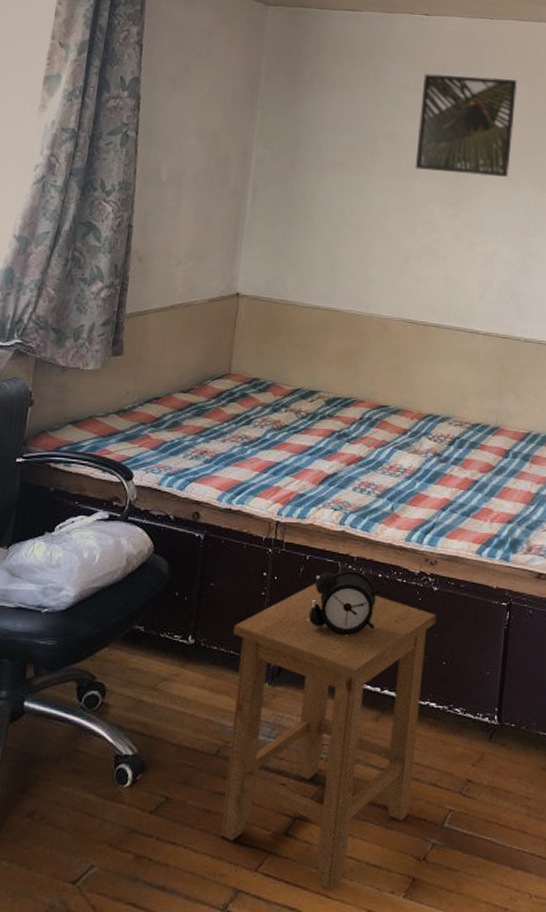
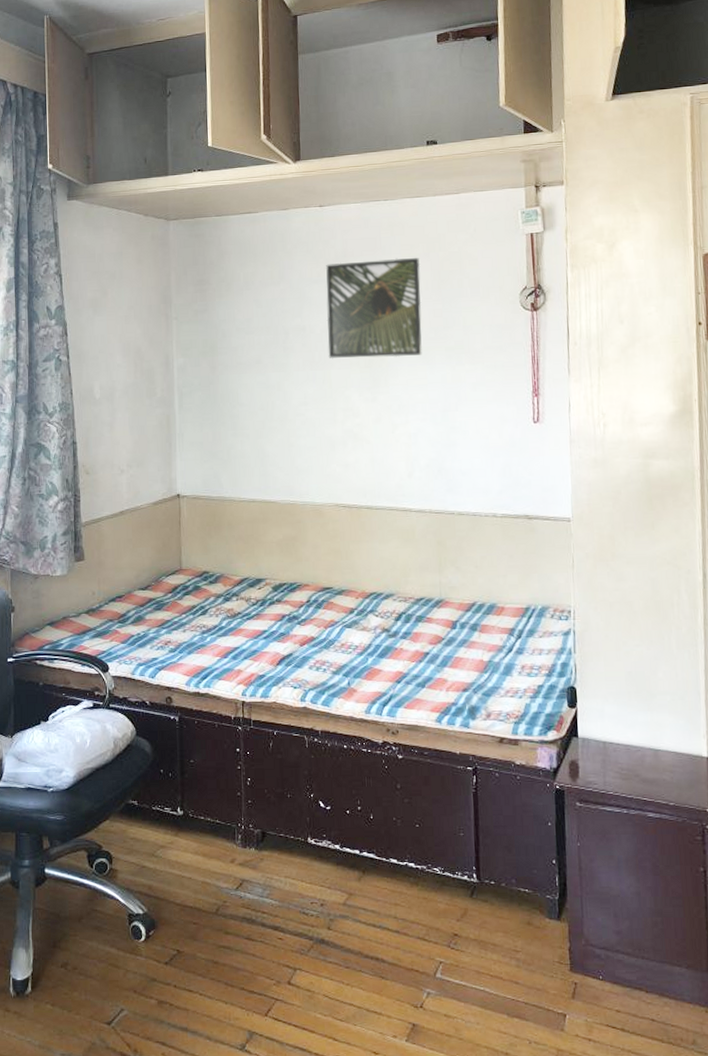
stool: present [221,584,437,890] -> none [216,757,405,1033]
alarm clock: present [307,570,383,636] -> none [282,742,350,804]

